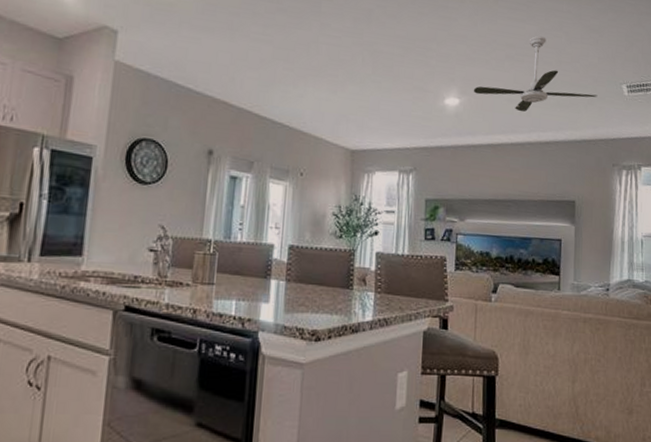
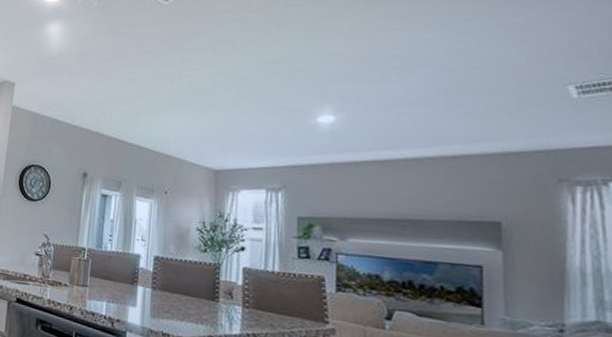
ceiling fan: present [473,35,598,113] -> none [351,43,529,126]

